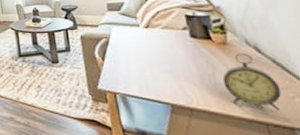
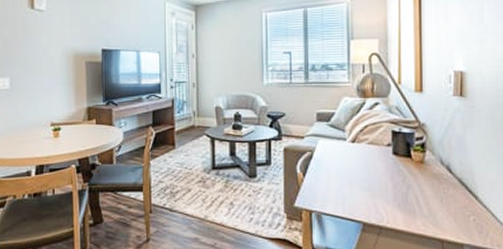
alarm clock: present [222,53,282,111] -> none [413,172,461,228]

